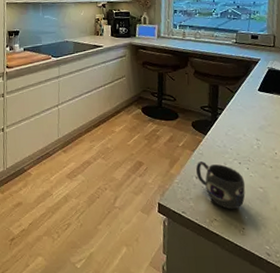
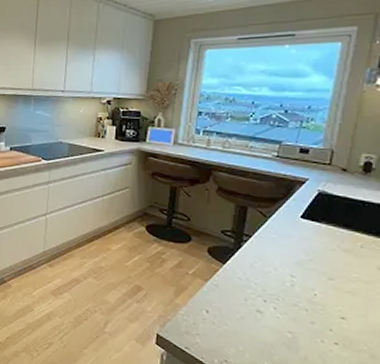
mug: present [196,161,246,210] -> none [208,294,270,353]

